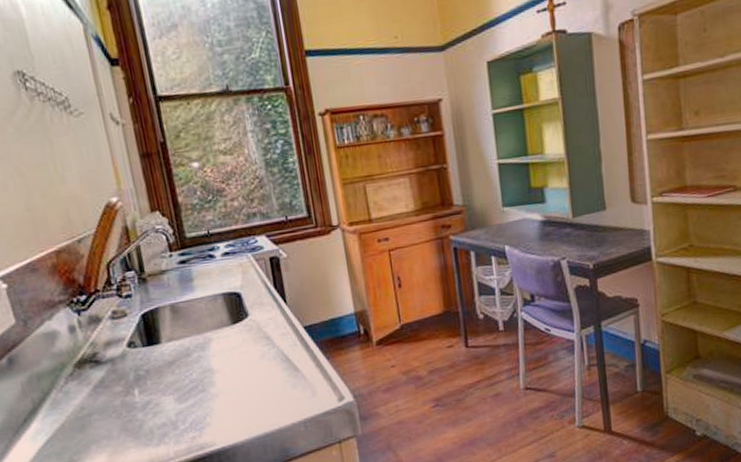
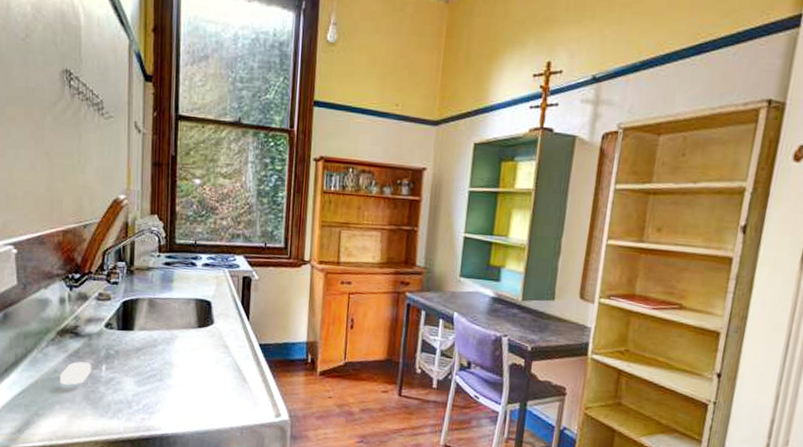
soap bar: none [88,390,123,421] -> present [59,361,91,385]

